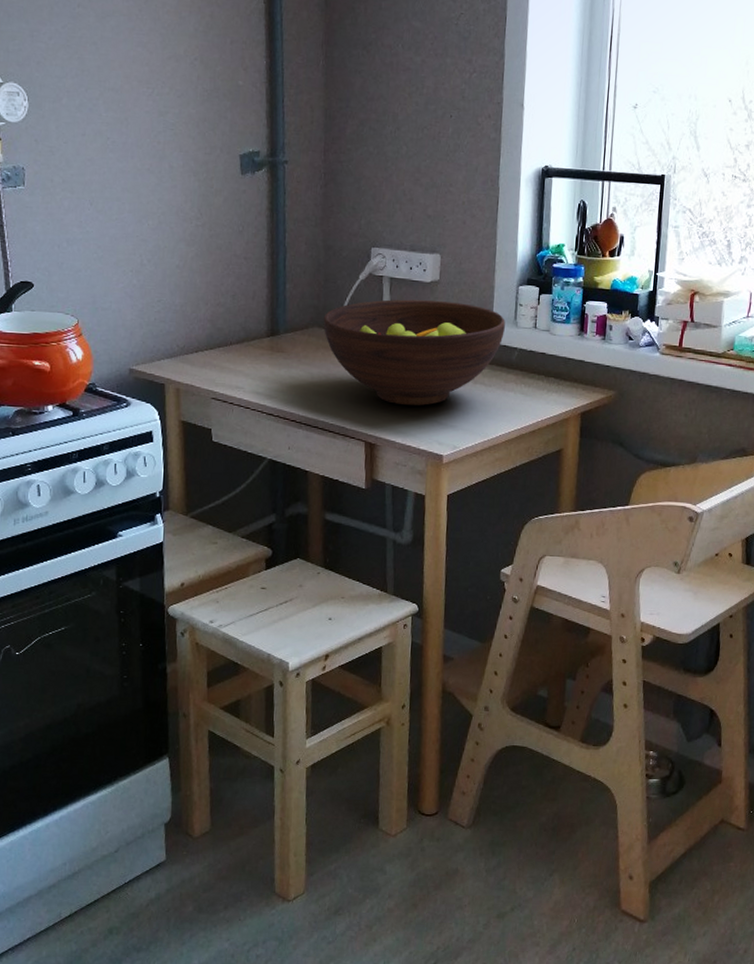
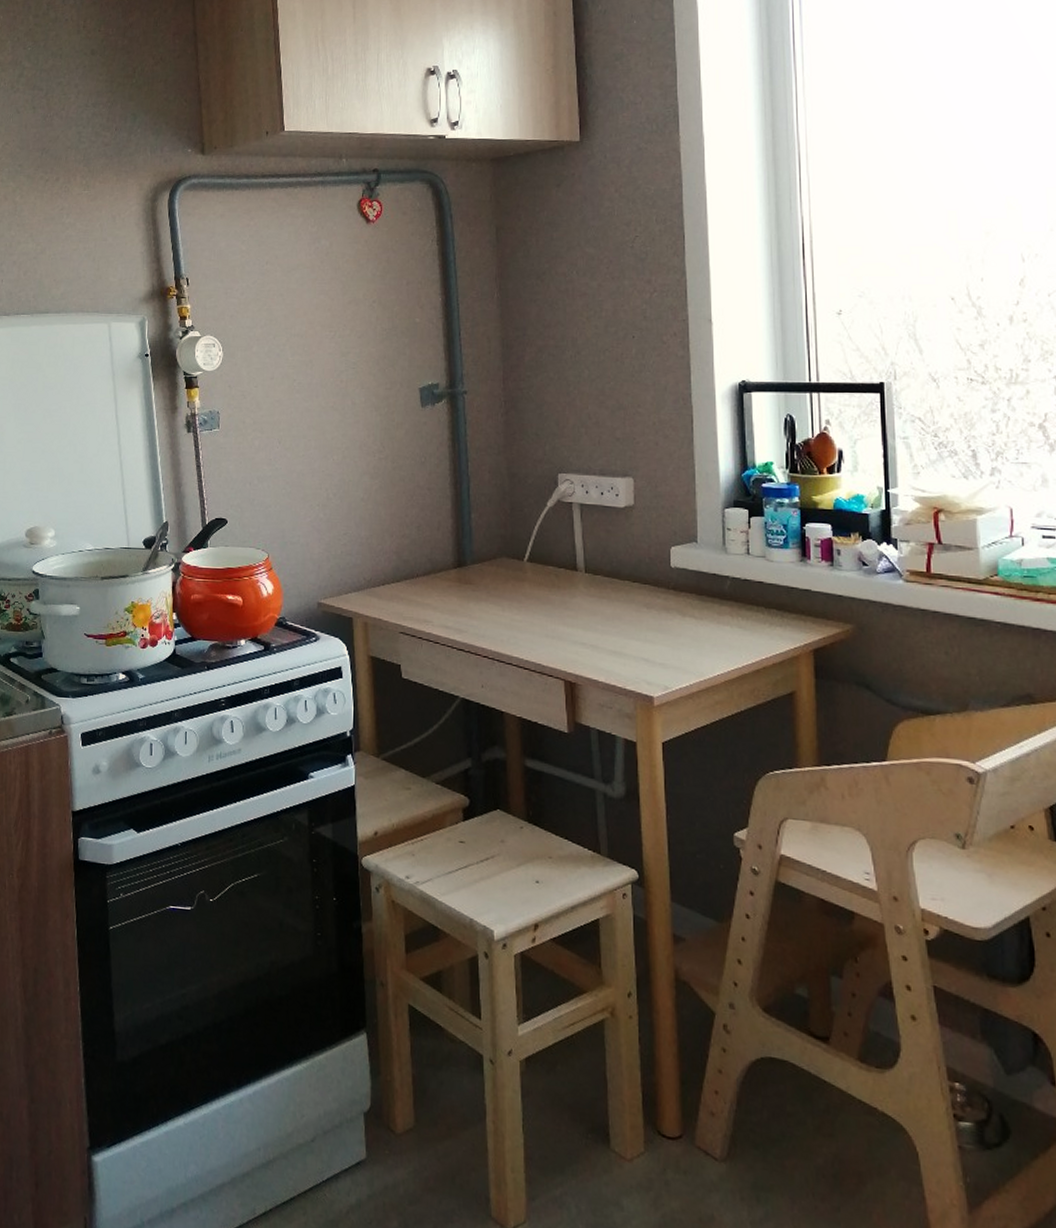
fruit bowl: present [323,299,505,406] -> none [511,526,713,642]

